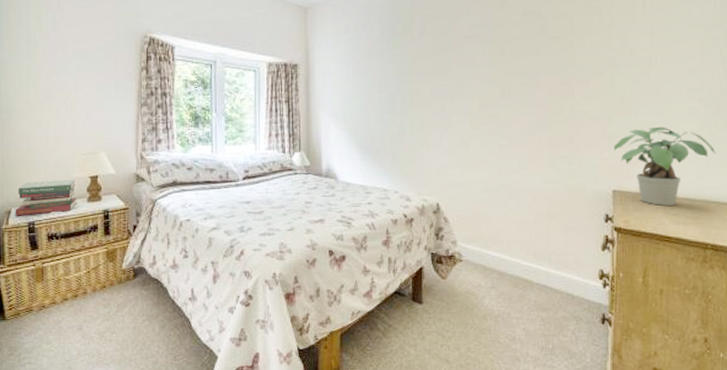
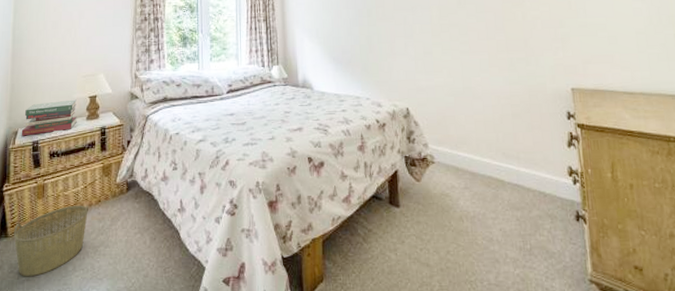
basket: none [12,290,93,360] -> present [13,205,89,277]
potted plant: present [613,126,716,206] -> none [566,26,665,101]

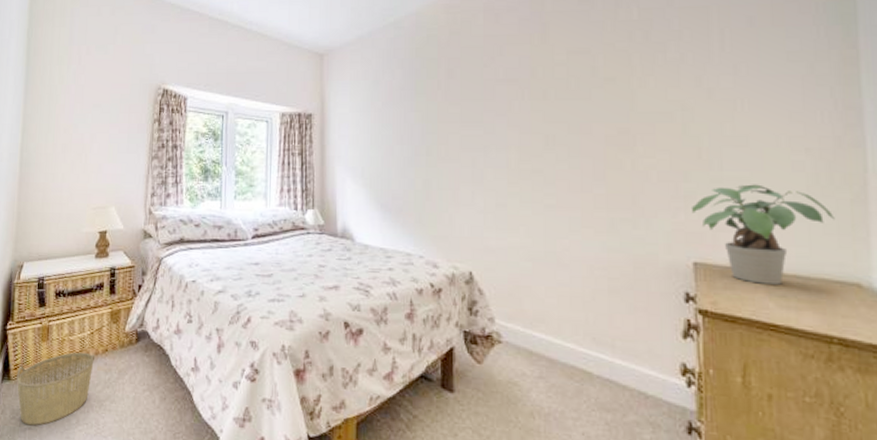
books: present [21,99,77,136] -> none [26,234,85,271]
potted plant: none [566,26,665,101] -> present [691,184,835,285]

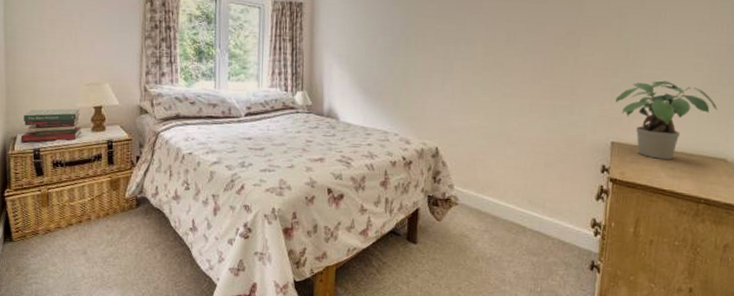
basket: present [16,352,95,426] -> none [19,216,97,280]
books: none [26,234,85,271] -> present [20,108,81,143]

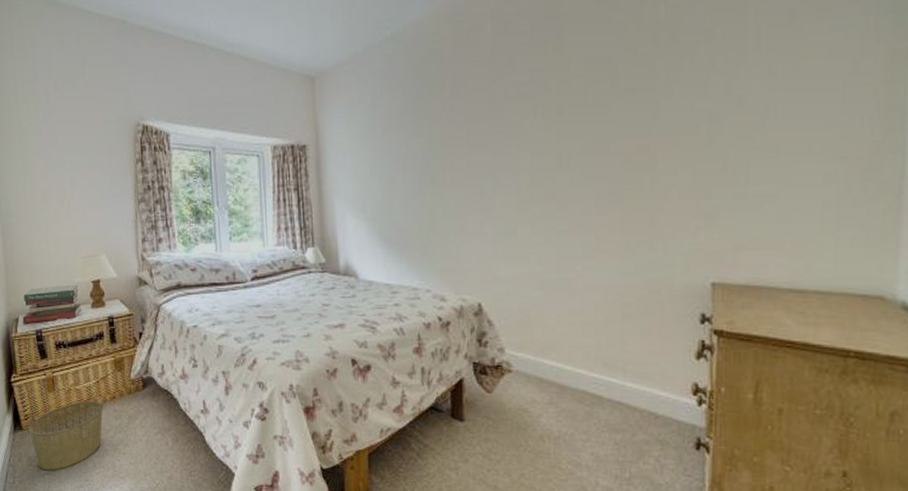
basket: none [19,216,97,280] -> present [28,400,104,471]
potted plant: present [615,81,718,160] -> none [712,198,864,301]

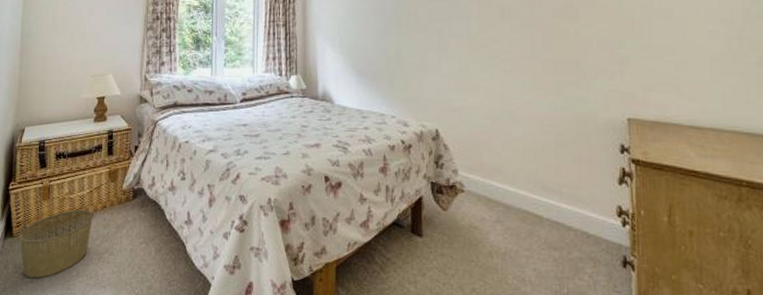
books: present [22,284,81,324] -> none [28,99,85,135]

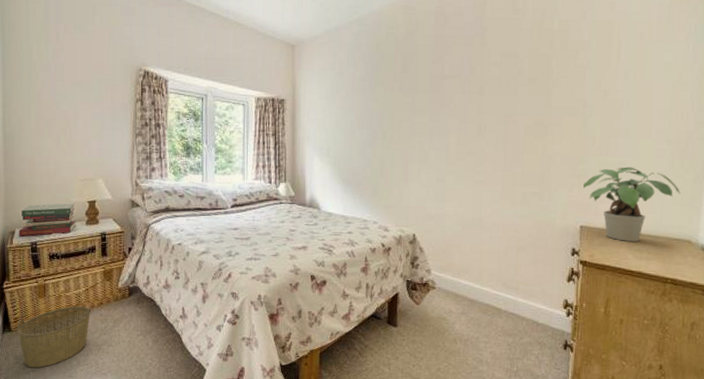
books: none [28,99,85,135] -> present [18,203,76,237]
potted plant: none [625,50,744,137] -> present [582,167,680,242]

